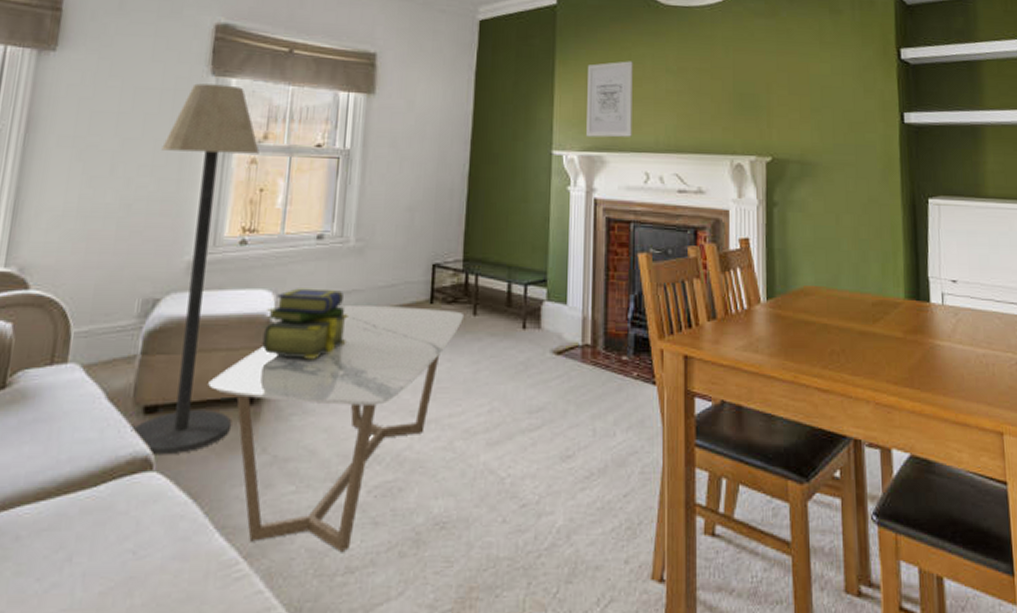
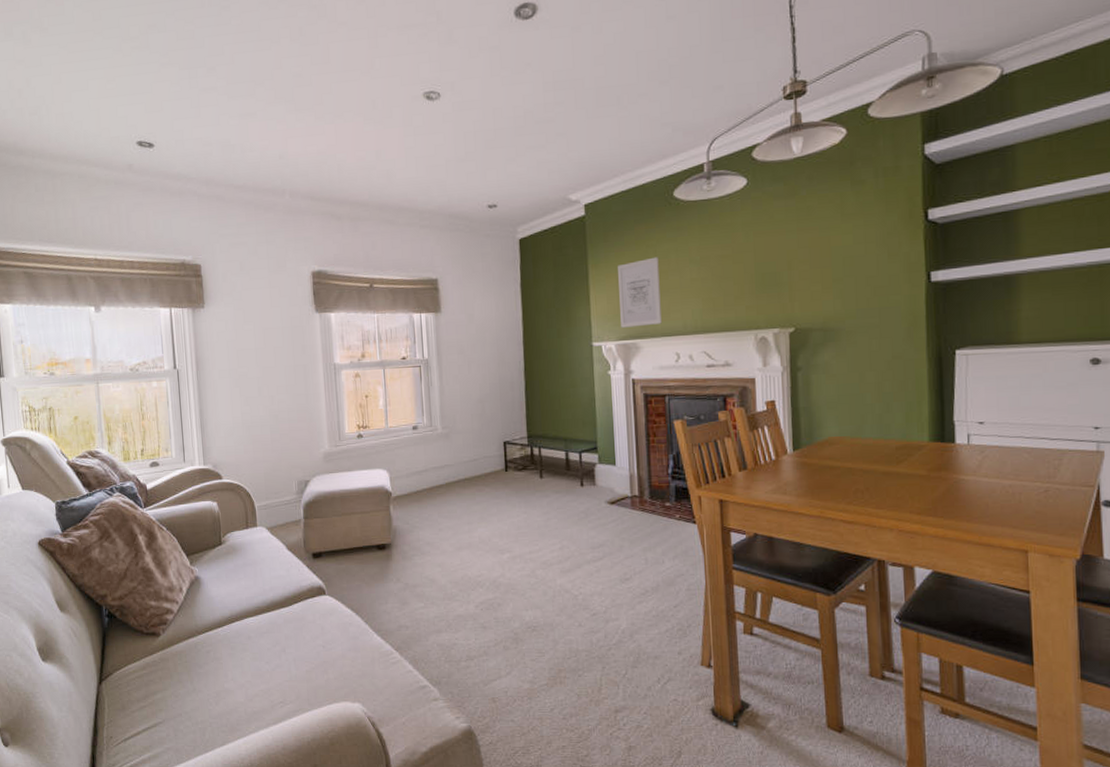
floor lamp: present [131,83,259,455] -> none [290,318,372,585]
coffee table: present [208,304,465,551] -> none [352,475,534,646]
stack of books: present [262,288,348,360] -> none [384,466,446,517]

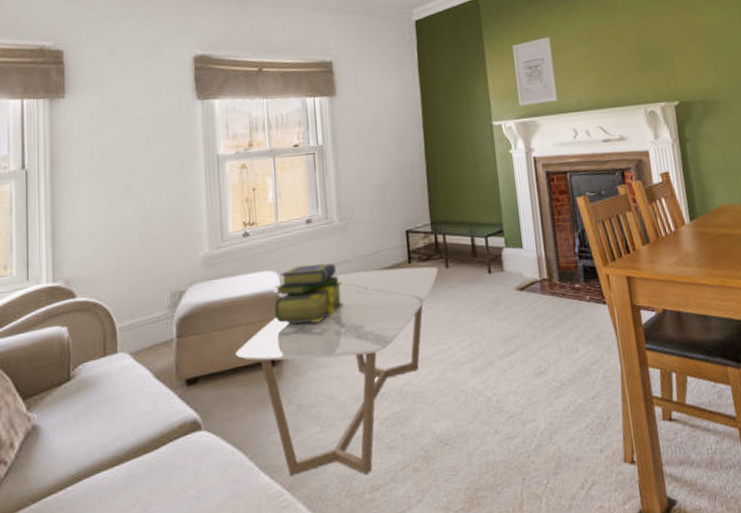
coffee table: none [352,475,534,646] -> present [236,266,439,476]
stack of books: none [384,466,446,517] -> present [273,263,344,324]

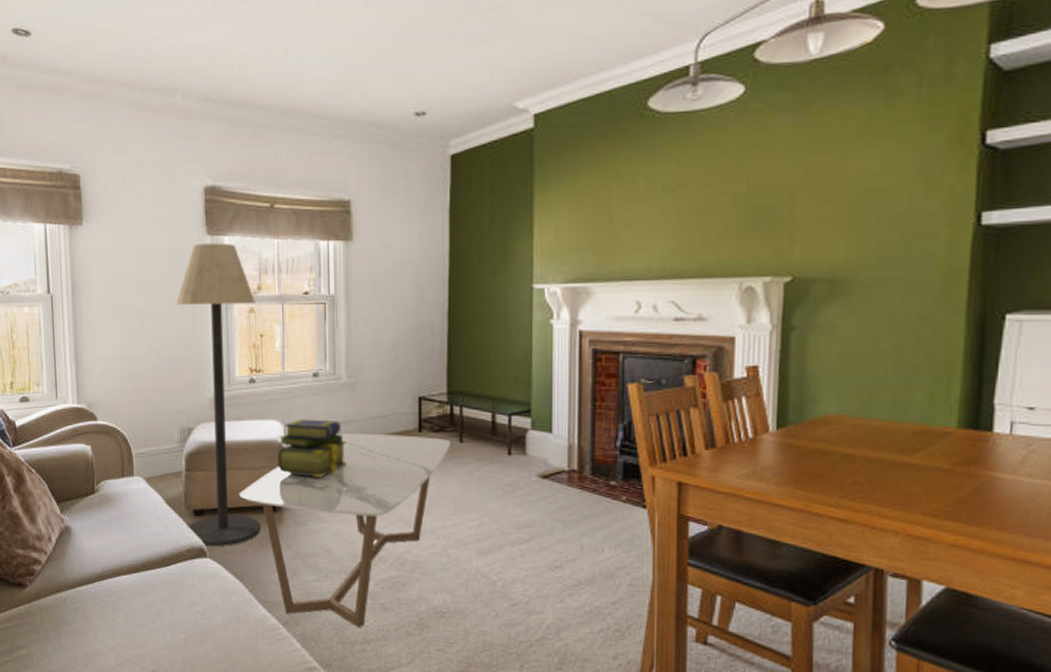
floor lamp: none [166,105,259,419] -> present [176,243,260,547]
wall art: present [512,37,558,106] -> none [570,182,623,268]

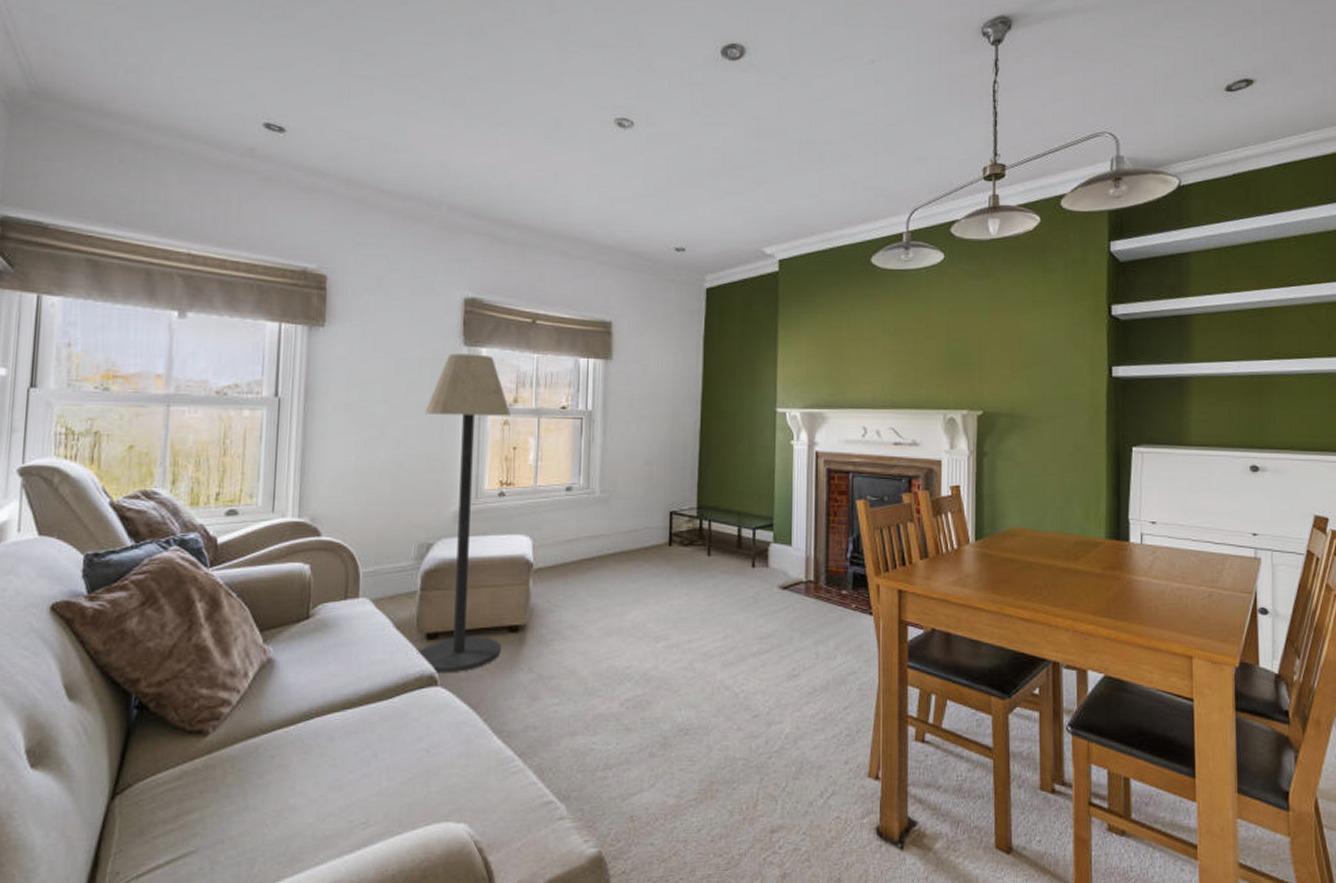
coffee table: present [239,432,452,627] -> none [479,547,700,752]
stack of books: present [277,419,347,478] -> none [523,533,597,594]

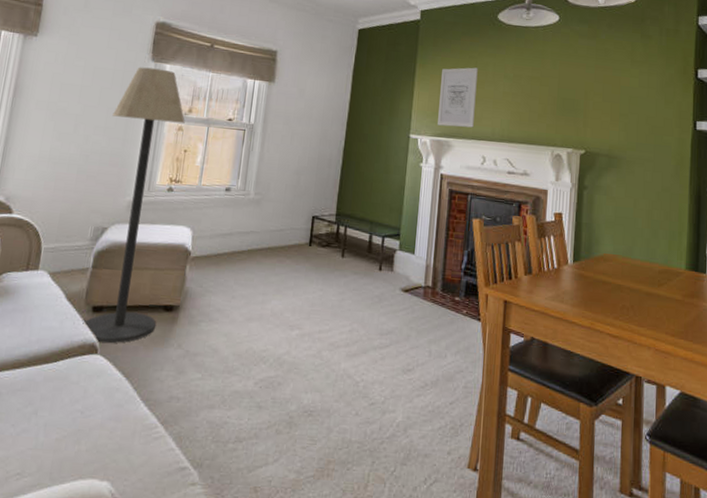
wall art: none [808,323,851,396] -> present [438,67,478,128]

